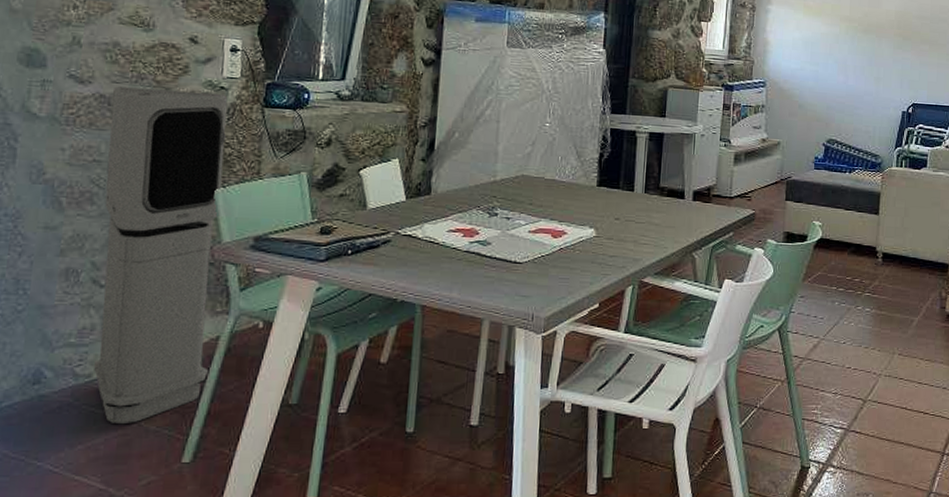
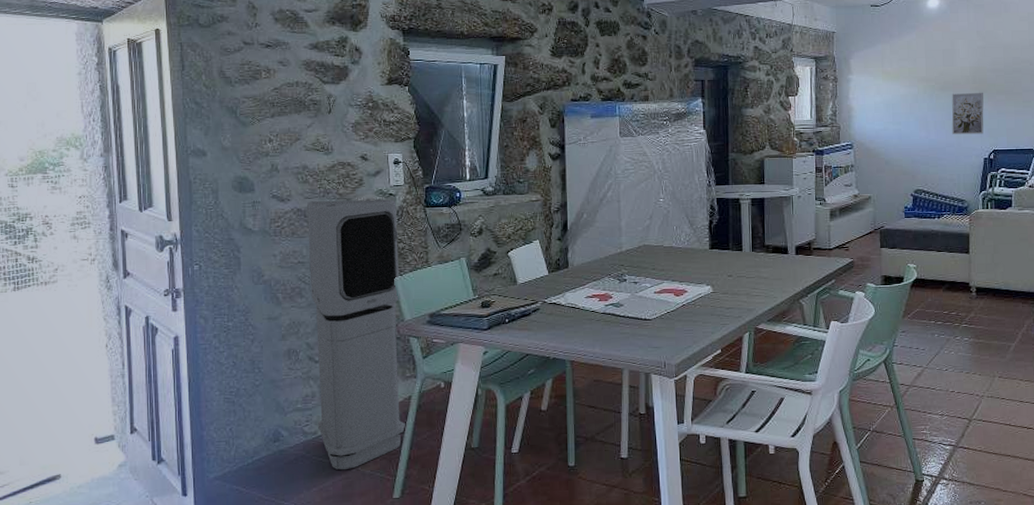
wall art: none [871,38,907,85] -> present [951,92,984,135]

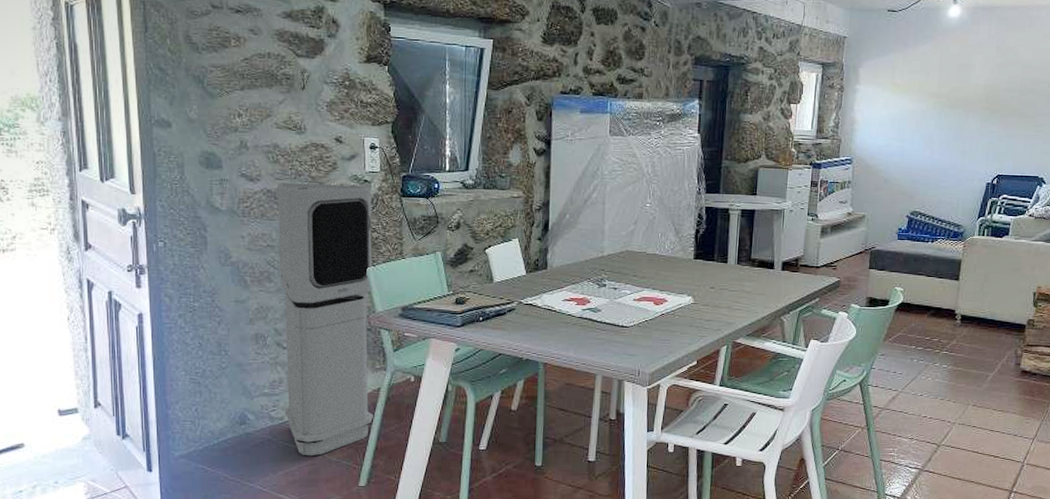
wall art: present [951,92,984,135] -> none [957,112,995,158]

